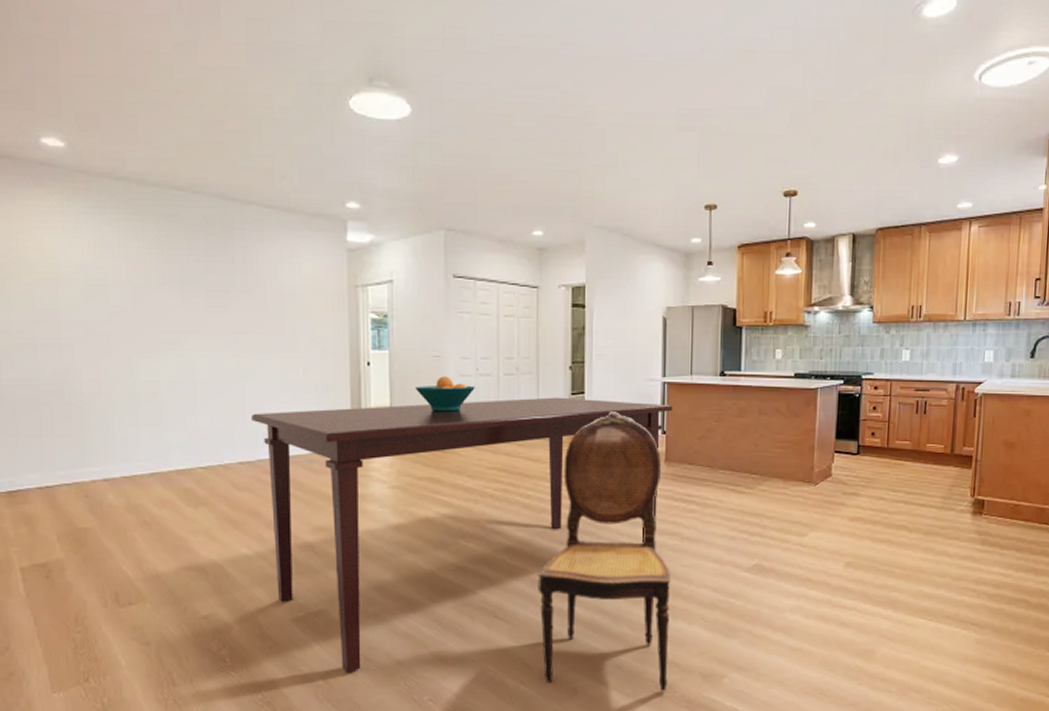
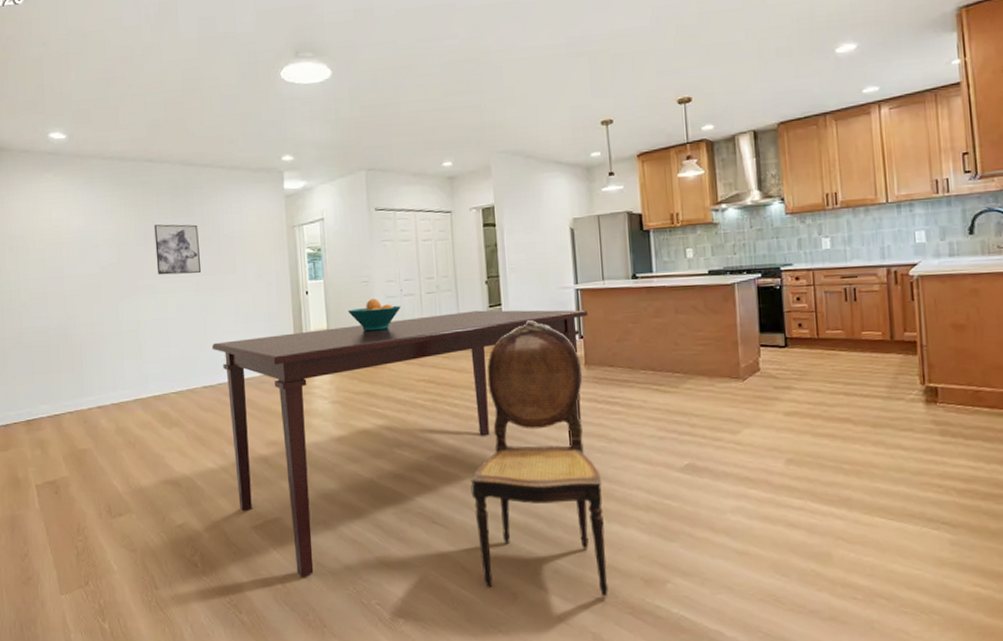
wall art: none [182,268,241,331] -> present [154,224,202,275]

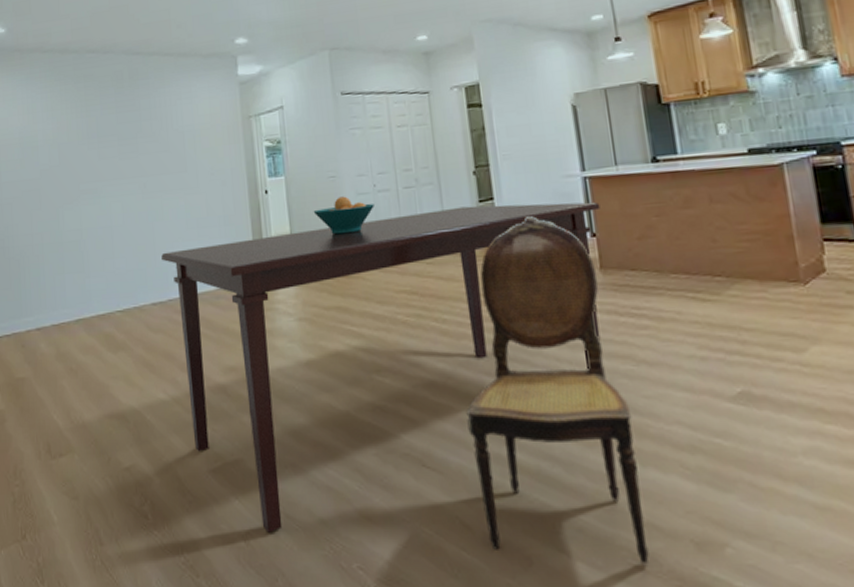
wall art: present [154,224,202,275] -> none [97,119,149,178]

